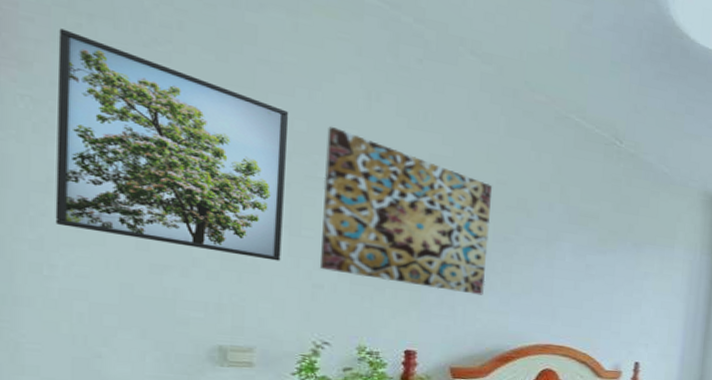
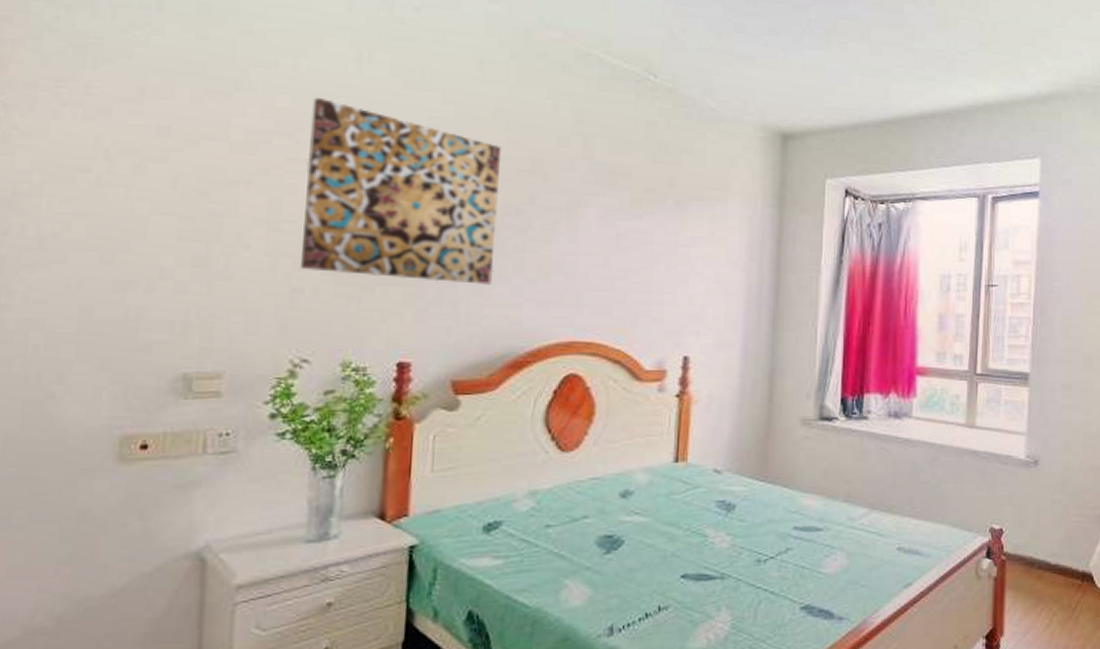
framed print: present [55,28,289,261] -> none [17,24,271,264]

